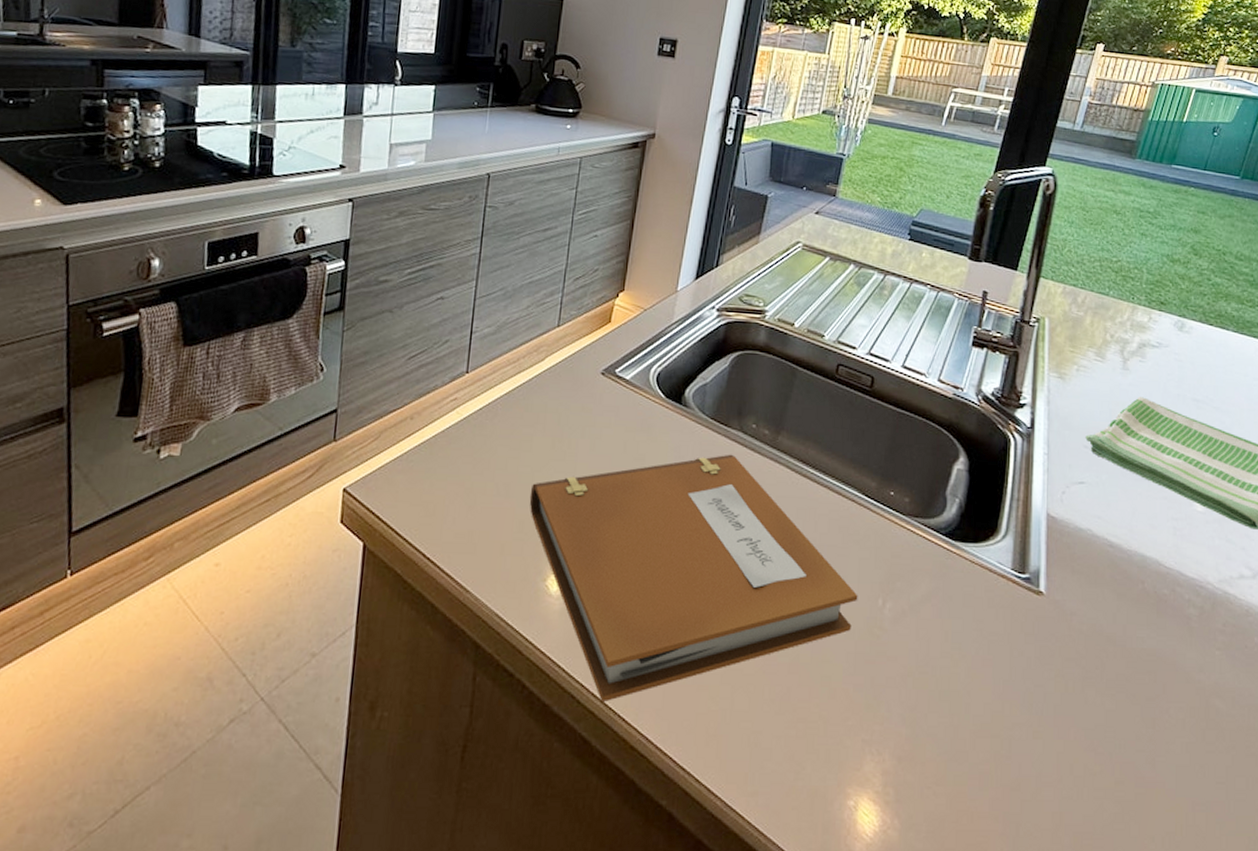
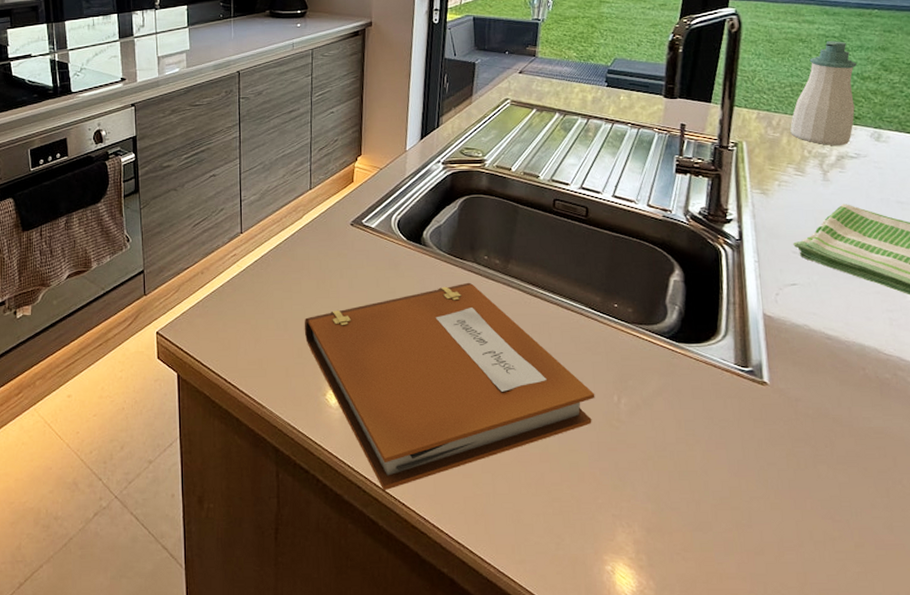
soap bottle: none [1095,216,1168,333] -> present [790,41,857,146]

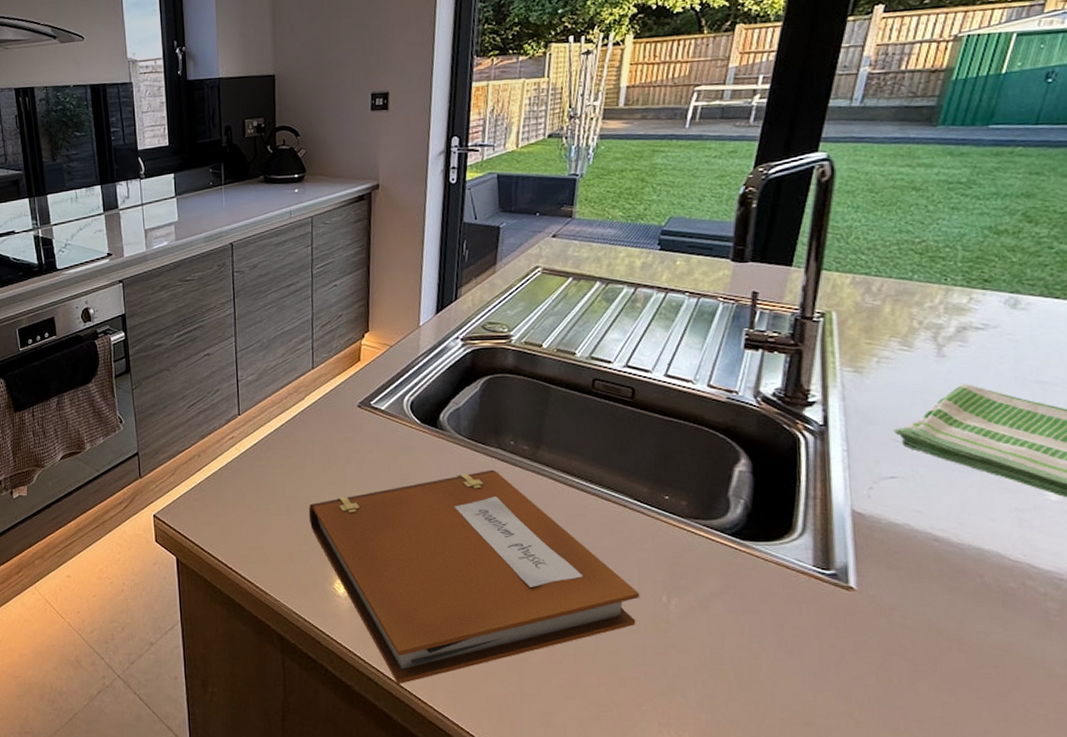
soap bottle: present [790,41,857,146] -> none [895,187,989,315]

